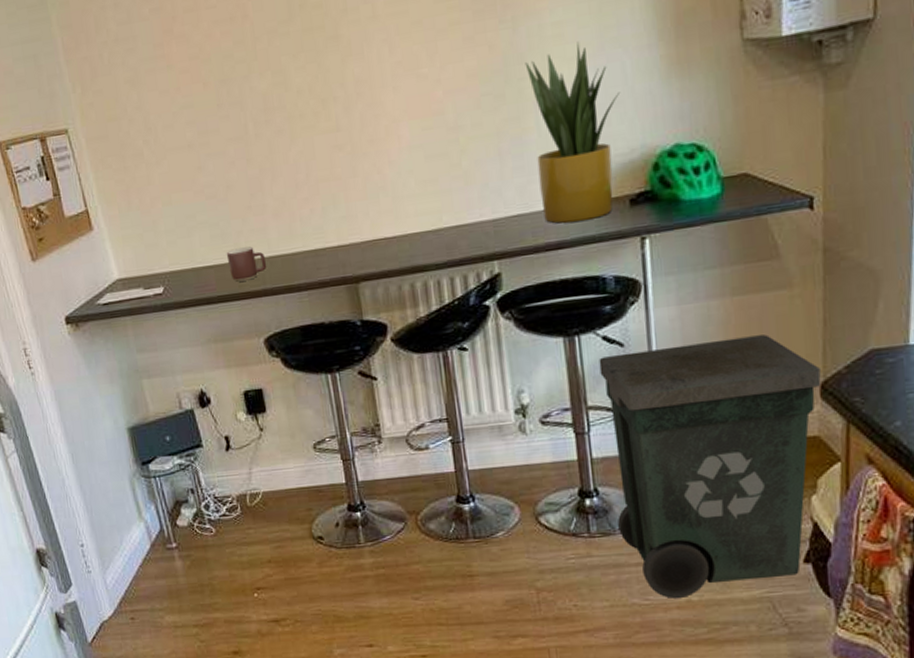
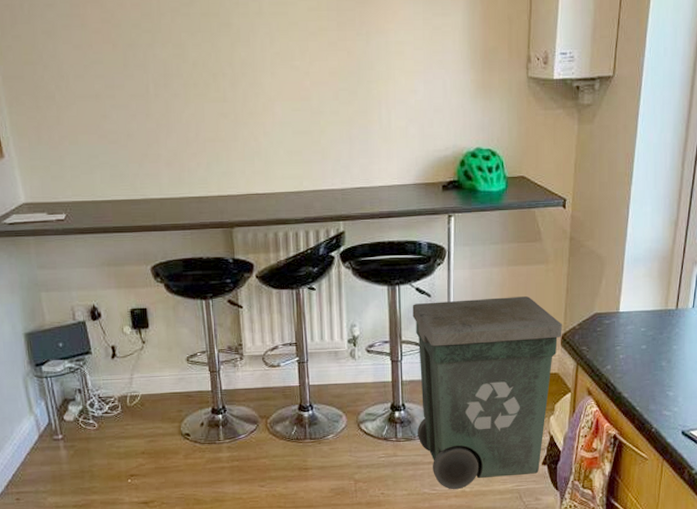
mug: present [226,246,267,282] -> none [123,188,158,216]
planter: present [525,41,621,224] -> none [374,59,441,198]

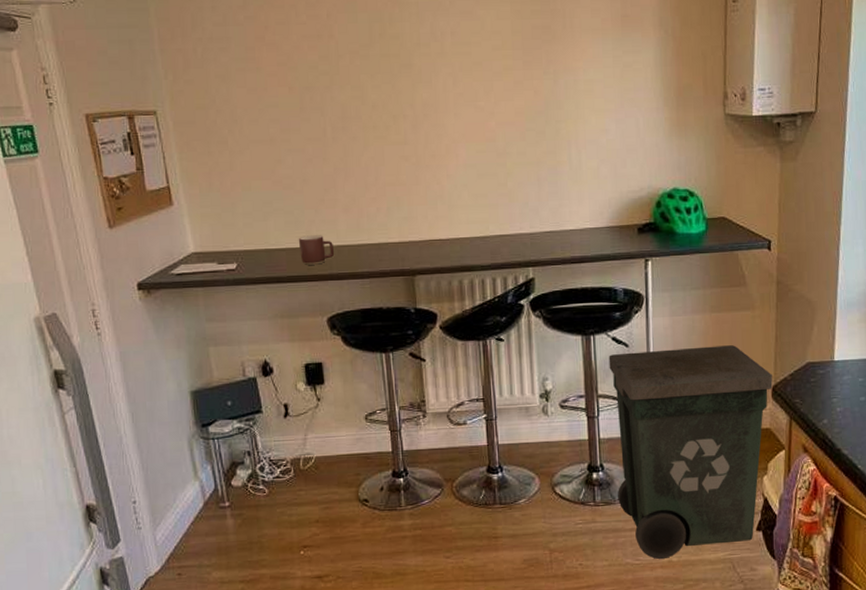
mug: none [123,188,158,216] -> present [298,235,335,265]

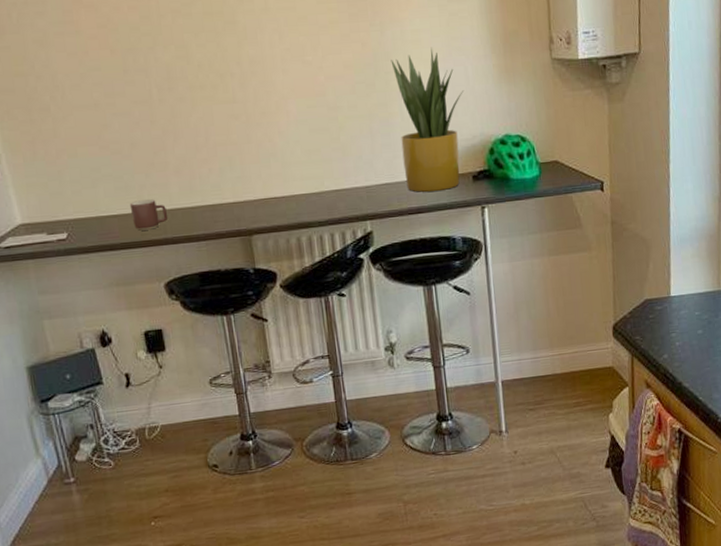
planter: none [562,97,635,242] -> present [391,47,464,192]
recycling bin: present [608,345,773,559] -> none [451,287,613,503]

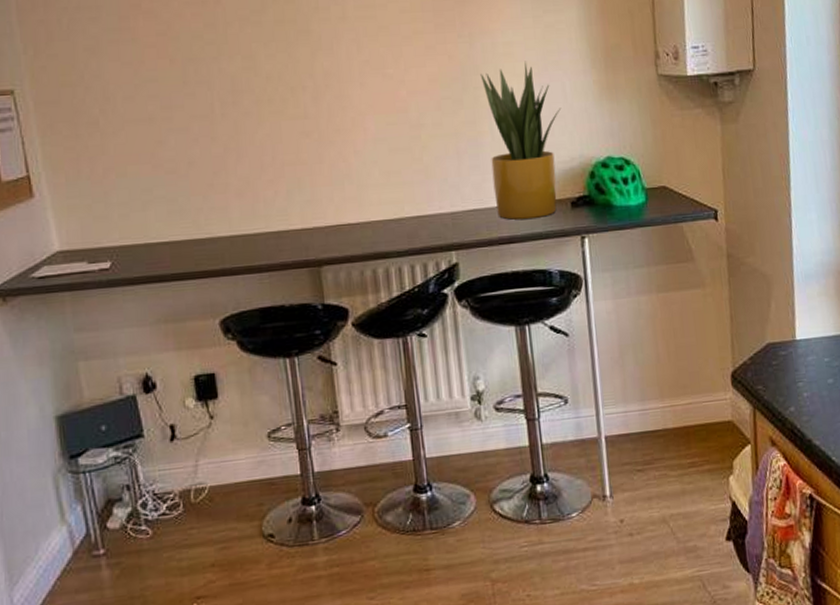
mug: present [129,199,169,231] -> none [183,224,227,260]

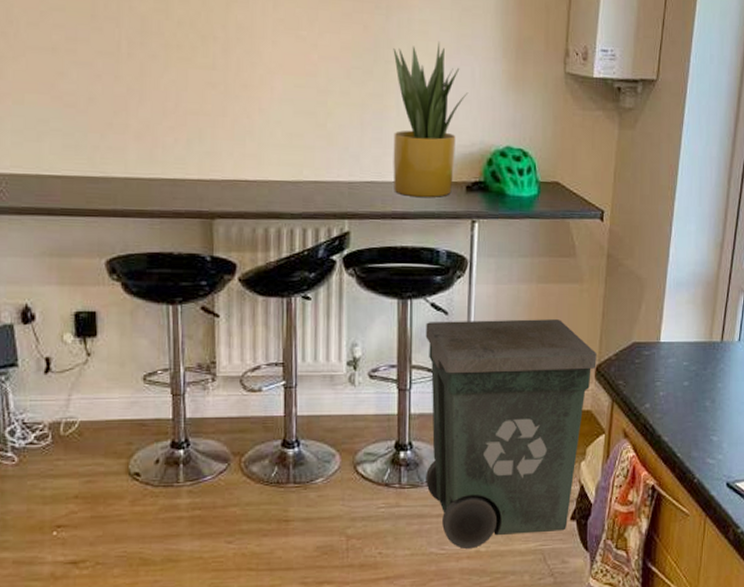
recycling bin: none [547,328,732,583] -> present [425,319,597,549]

